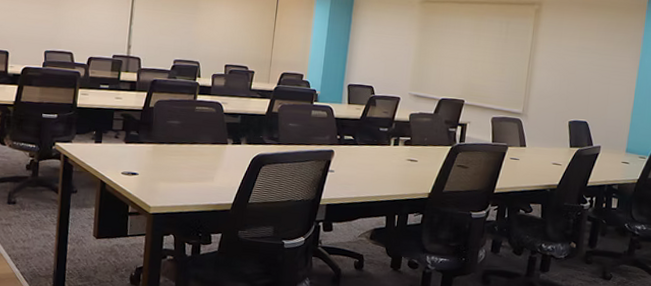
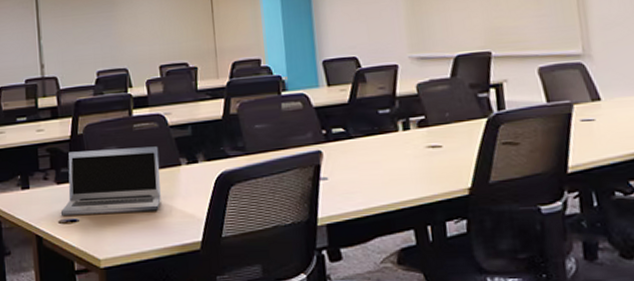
laptop: none [124,119,213,176] -> present [60,146,161,215]

